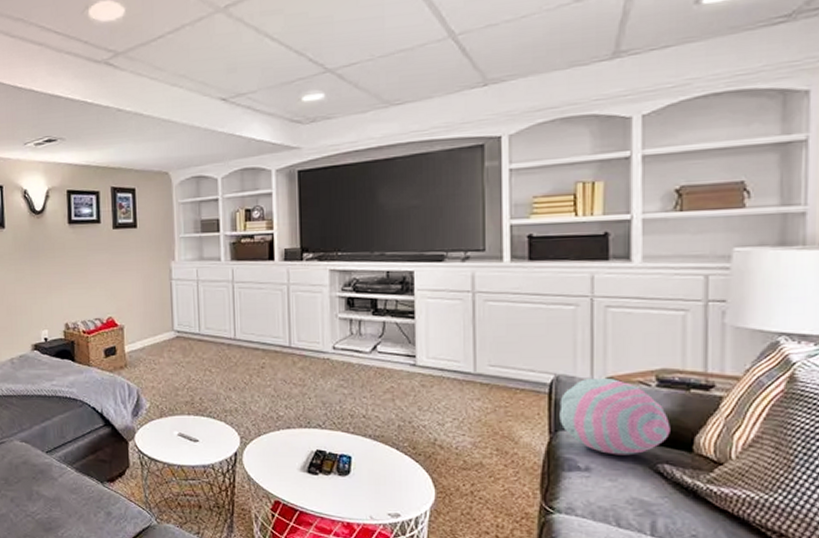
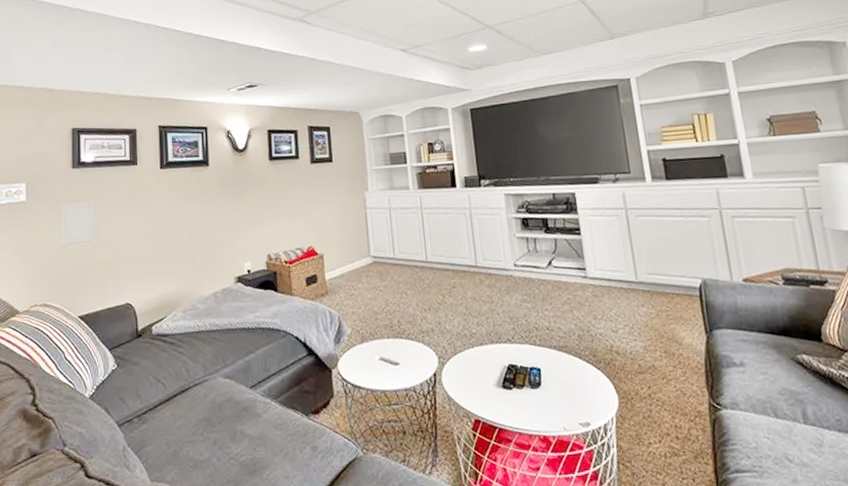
cushion: present [559,377,670,456] -> none [709,279,802,350]

